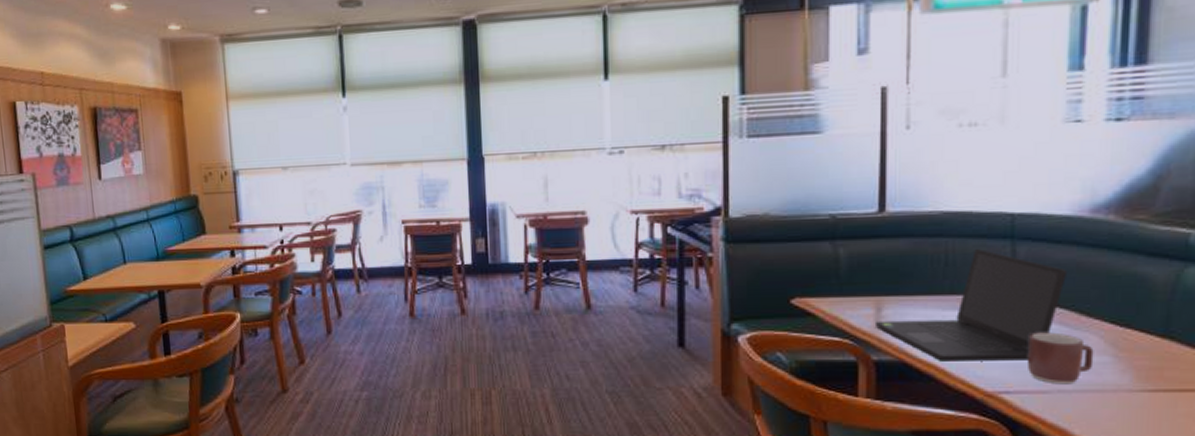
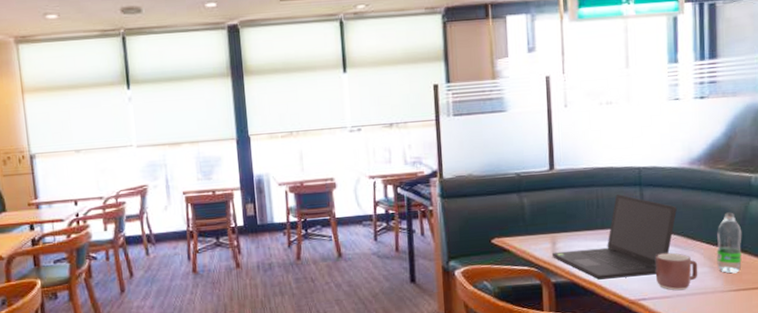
bottle: none [1124,281,1169,367] -> present [716,212,742,274]

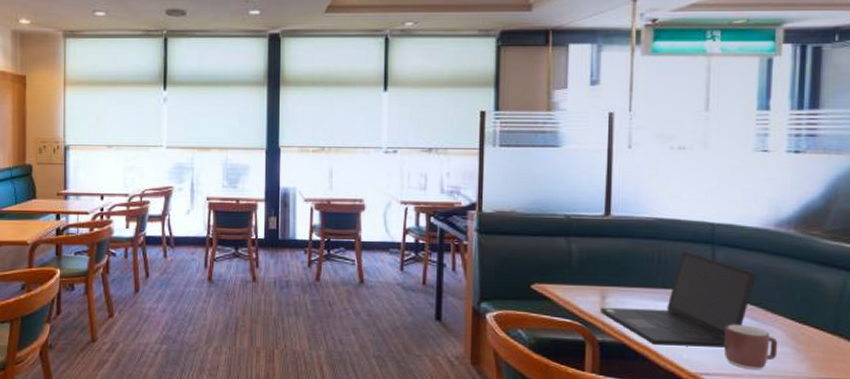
bottle: present [716,212,742,274] -> none [802,286,838,359]

